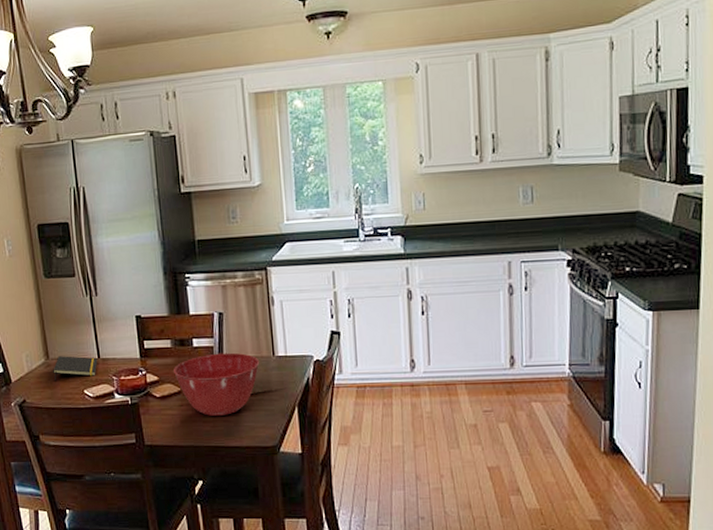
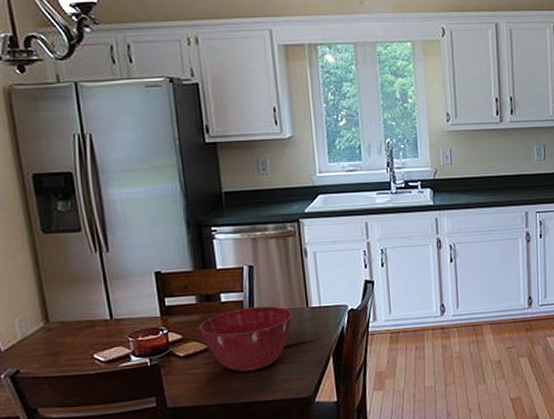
notepad: present [53,356,98,382] -> none [54,318,110,347]

